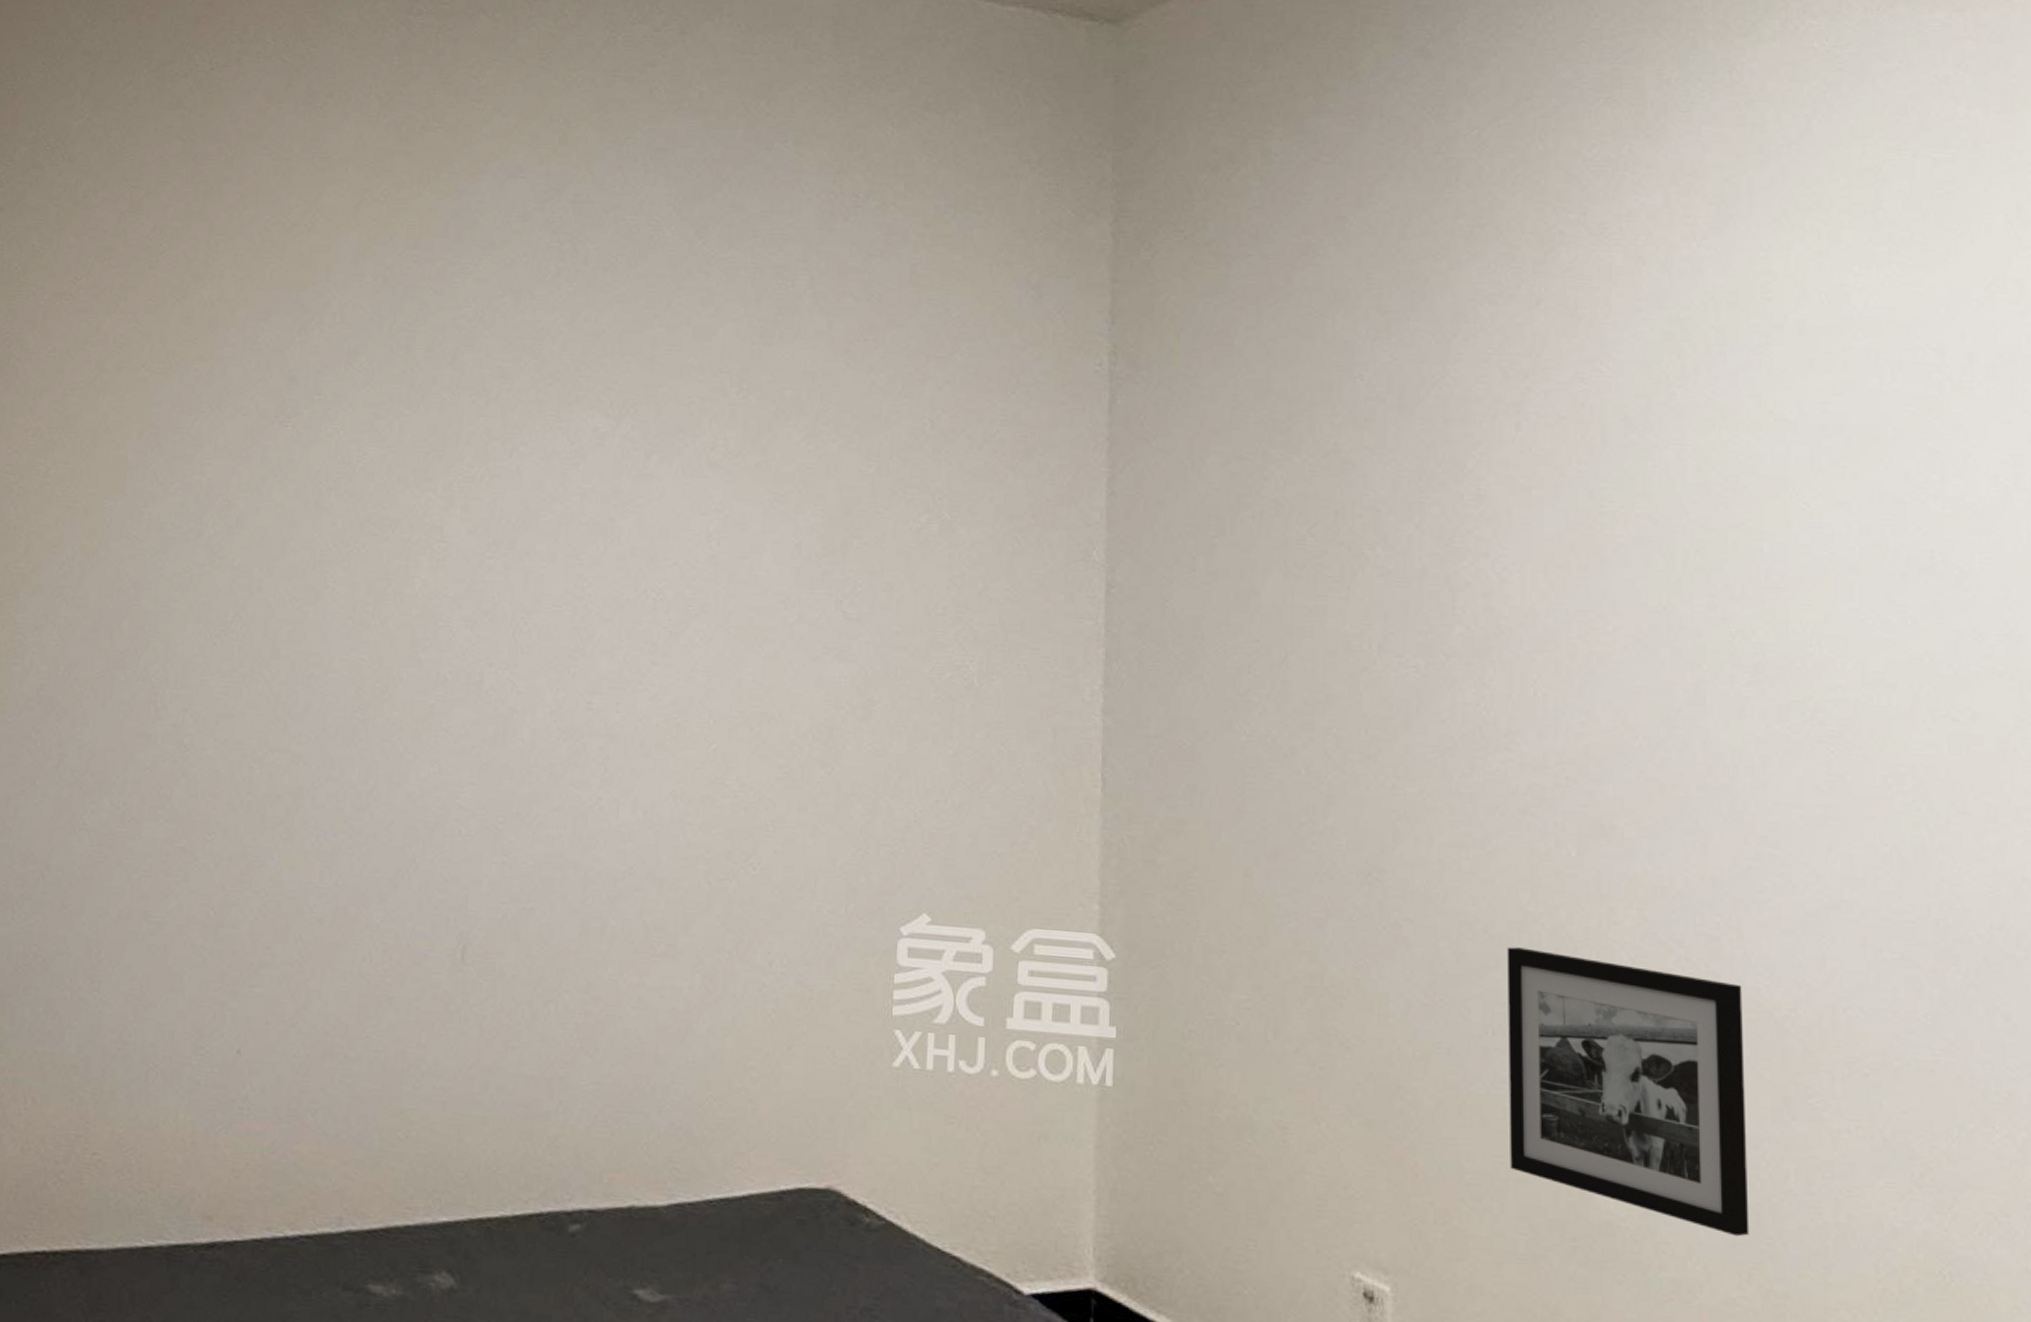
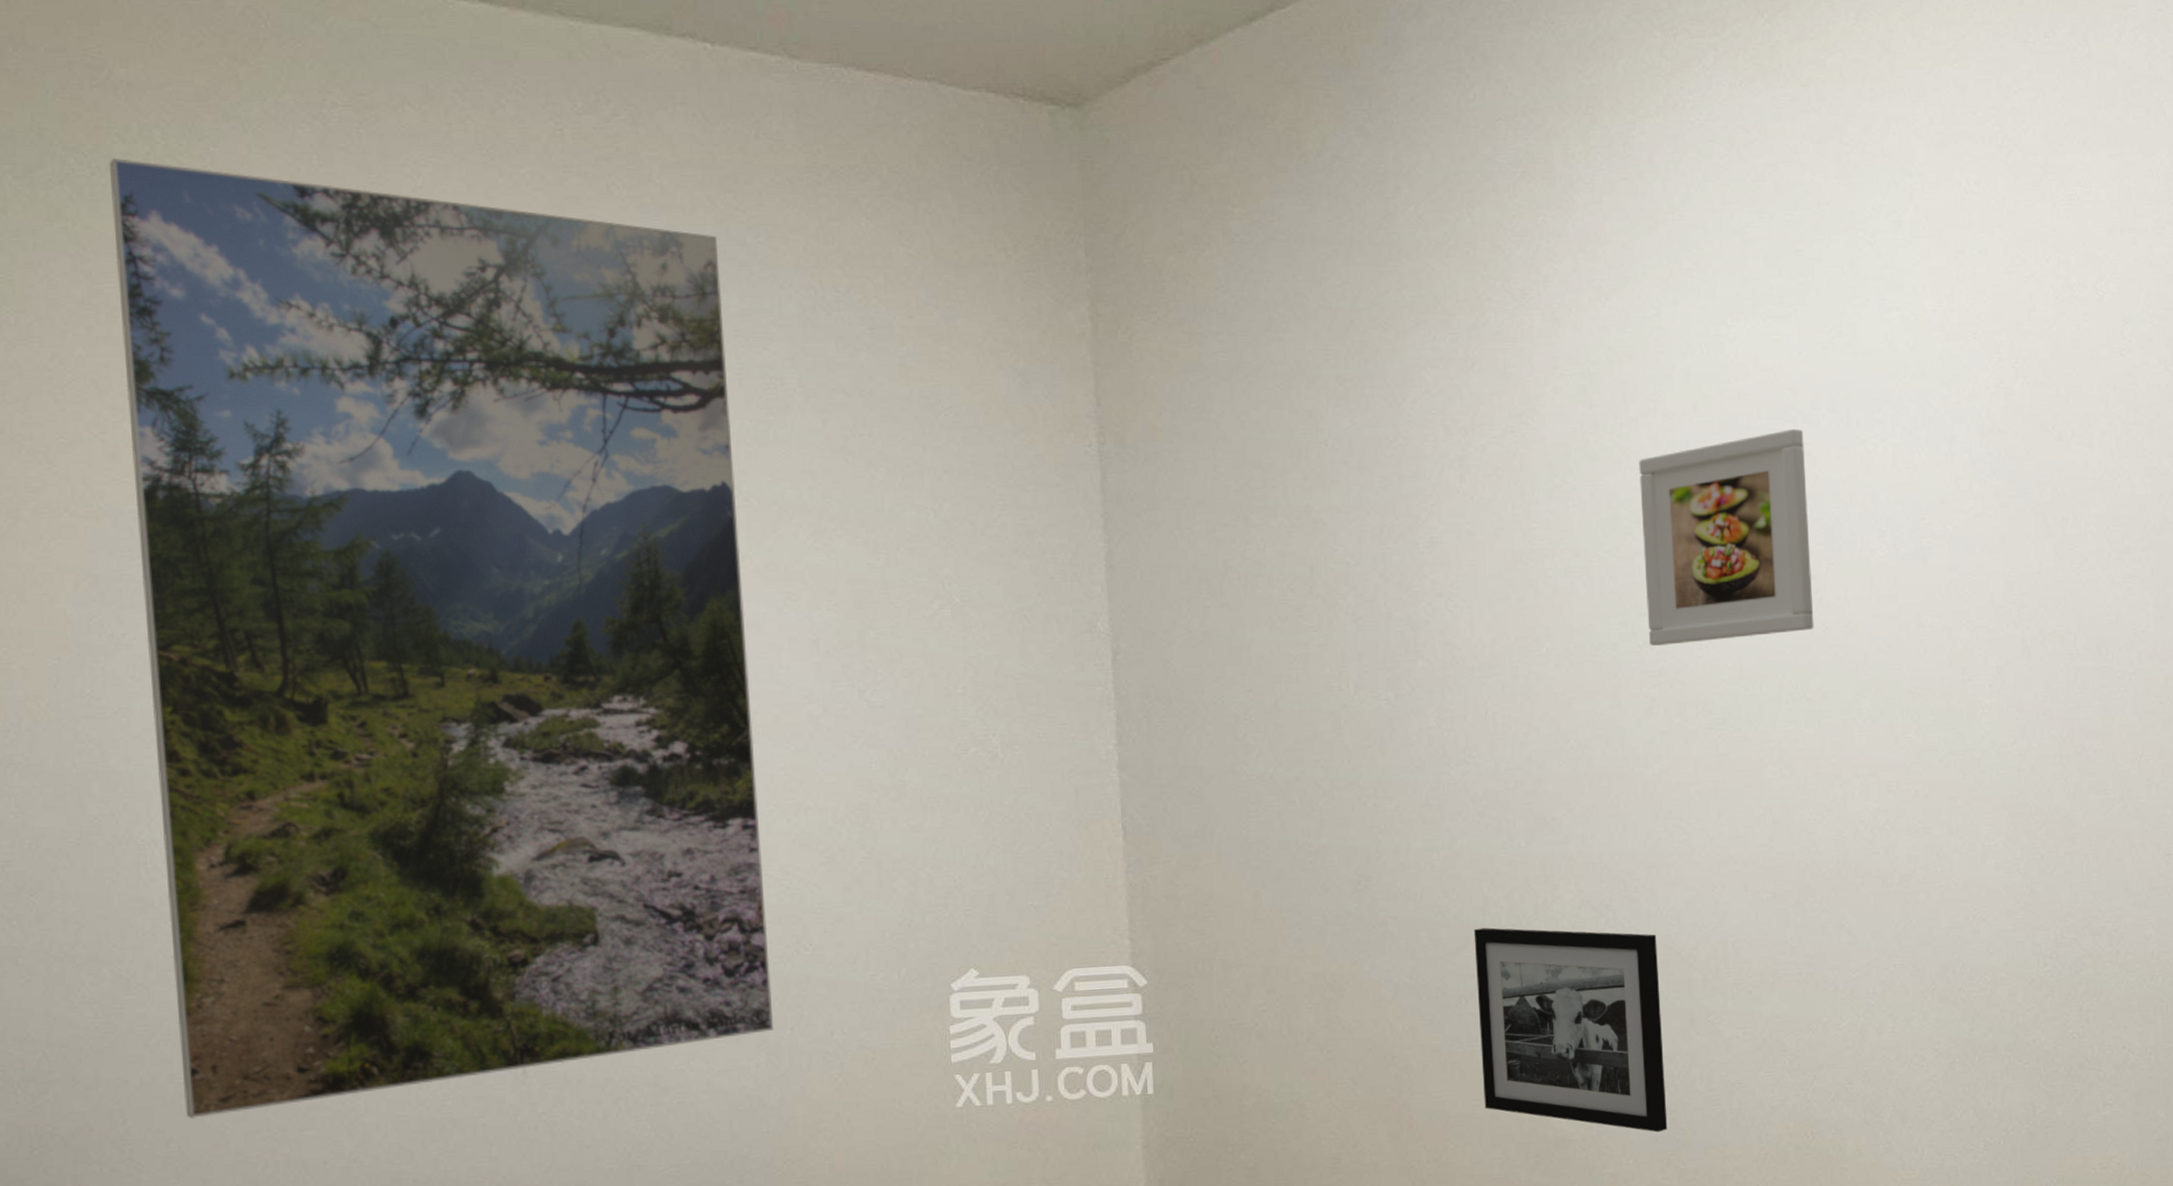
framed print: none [152,56,746,960] -> present [110,158,774,1120]
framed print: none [1737,395,1963,637] -> present [1639,428,1814,646]

